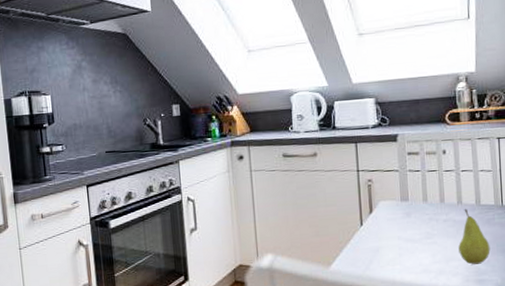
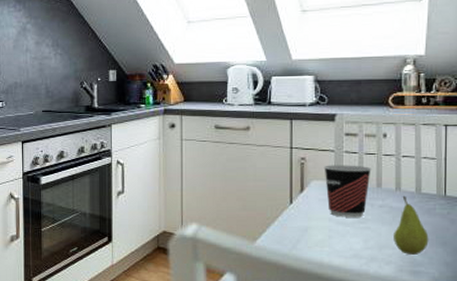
cup: none [390,183,434,235] -> present [324,165,371,217]

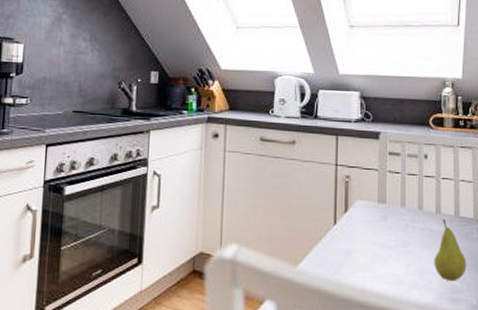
cup: present [324,165,371,217] -> none [368,184,413,241]

